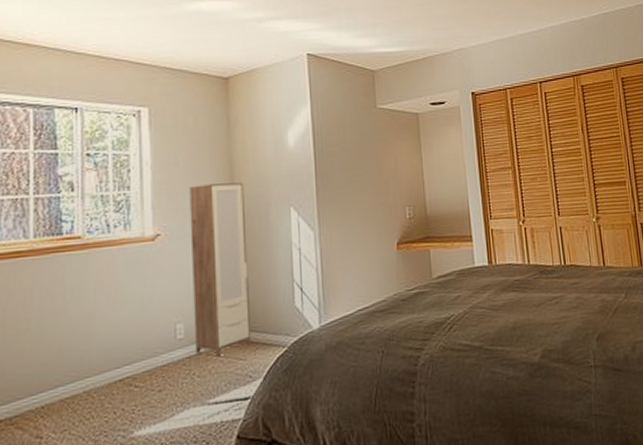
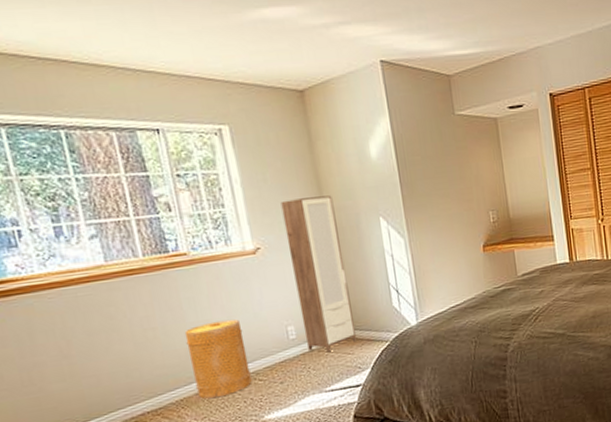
basket: none [61,312,127,408] -> present [184,318,252,399]

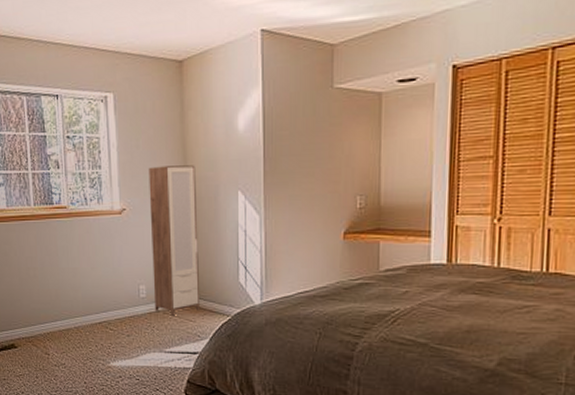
basket: present [184,318,252,399] -> none [57,270,104,338]

